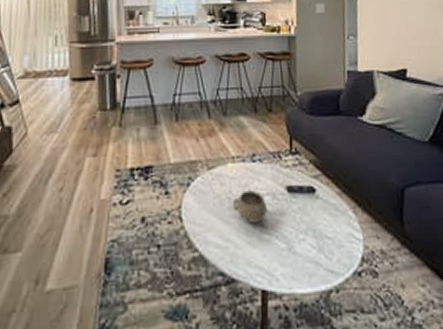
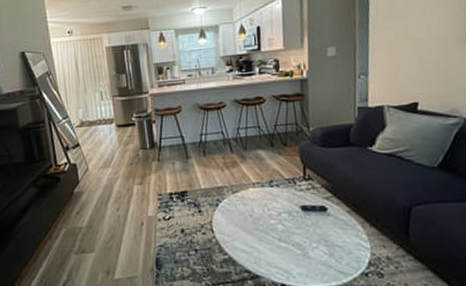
decorative bowl: present [233,190,267,223] -> none [255,209,284,235]

